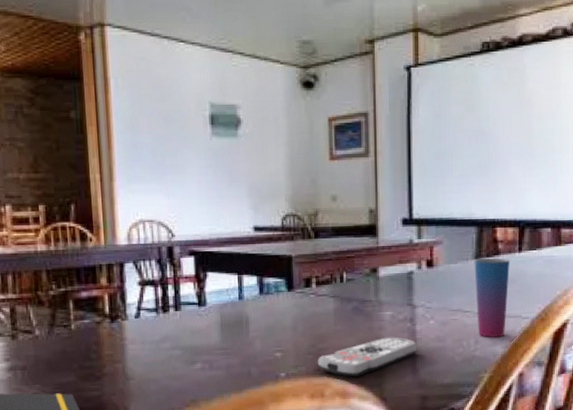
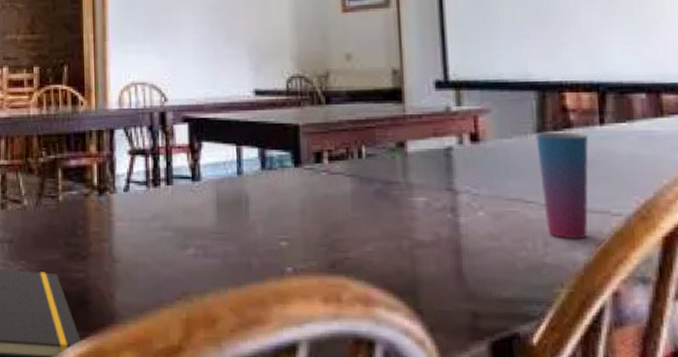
remote control: present [318,337,418,377] -> none [332,230,463,279]

